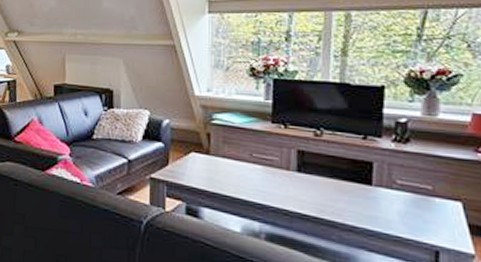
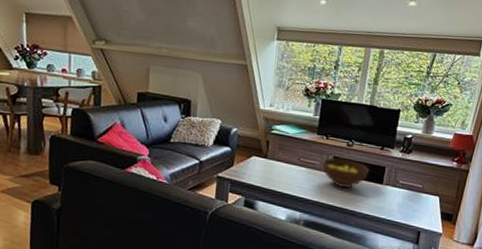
fruit bowl: none [282,151,350,191] -> present [322,157,370,188]

